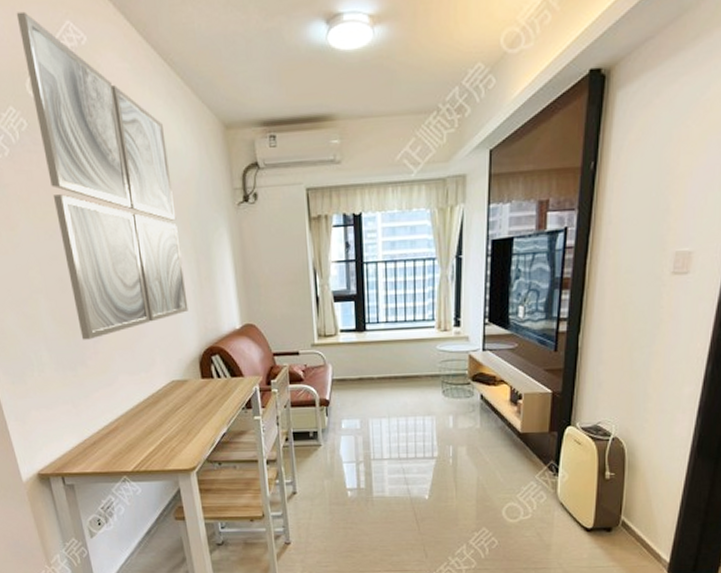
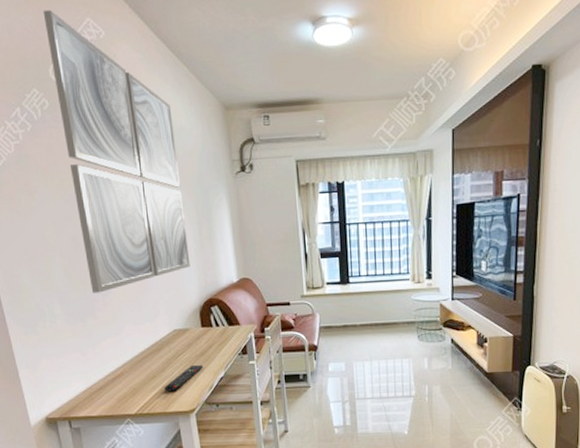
remote control: none [162,419,204,448] -> present [164,364,203,392]

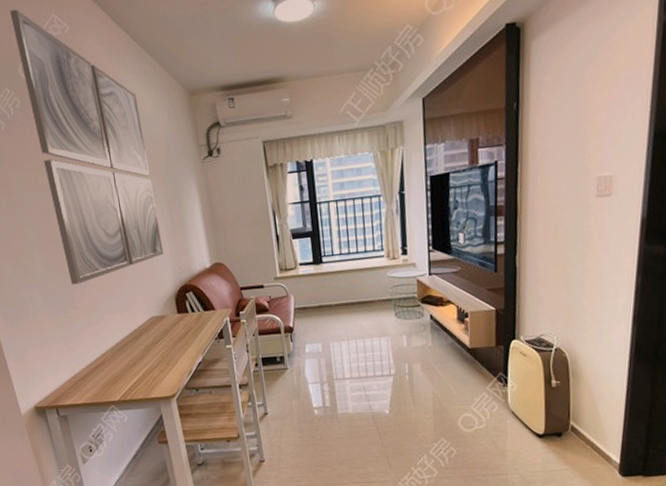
remote control: present [164,364,203,392] -> none [144,350,181,378]

